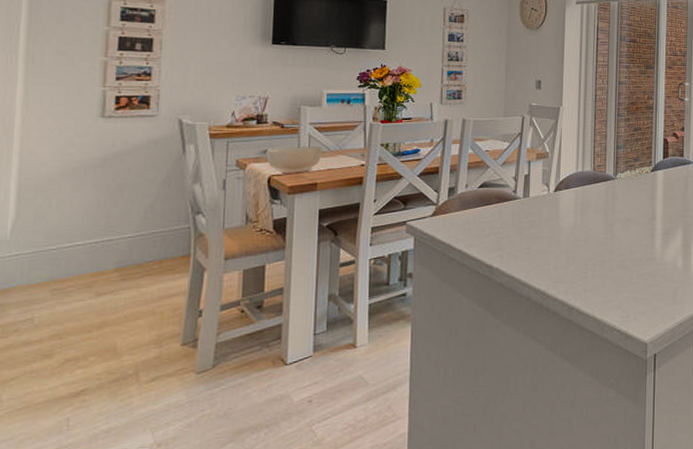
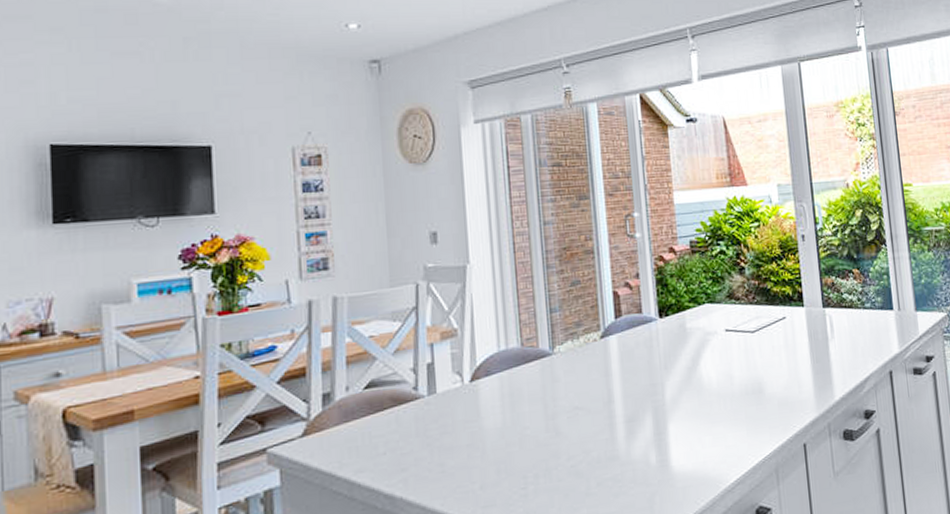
bowl: present [265,146,323,174] -> none [55,358,138,403]

